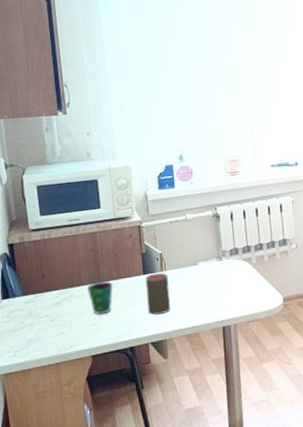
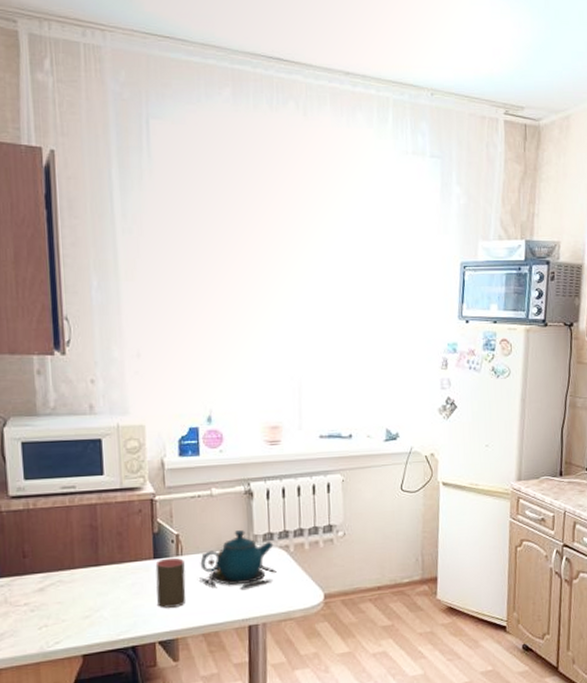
cup: present [86,280,113,315] -> none [80,564,115,606]
teapot: none [180,247,243,296] -> present [200,530,277,589]

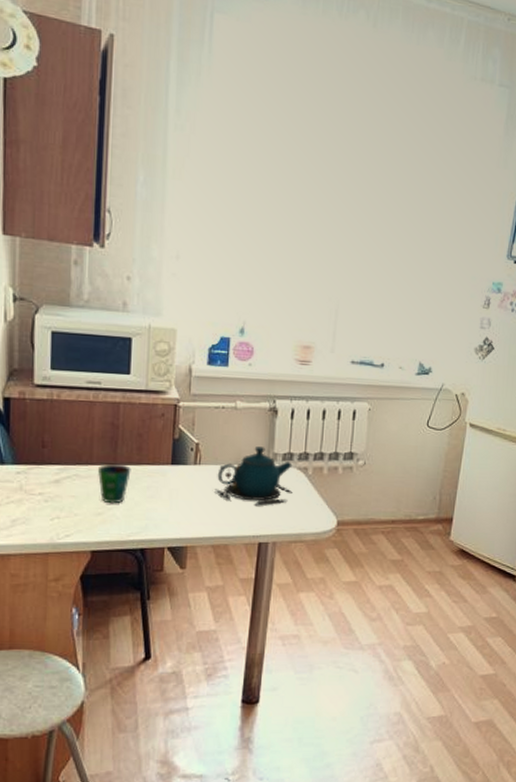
cup: none [80,564,115,606] -> present [97,463,131,504]
cup: present [155,557,186,608] -> none [171,465,202,515]

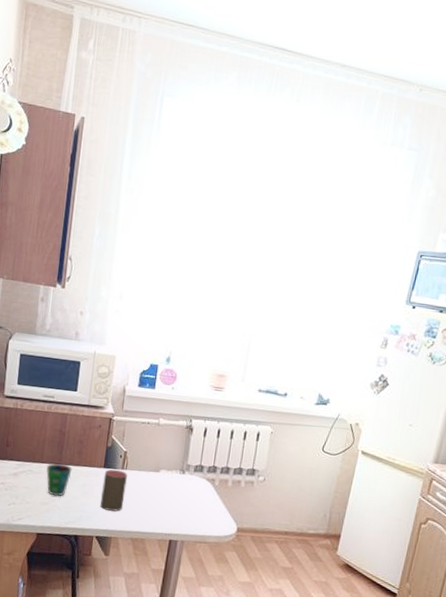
cup: none [171,465,202,515] -> present [100,469,127,512]
teapot: present [215,447,293,506] -> none [137,458,202,508]

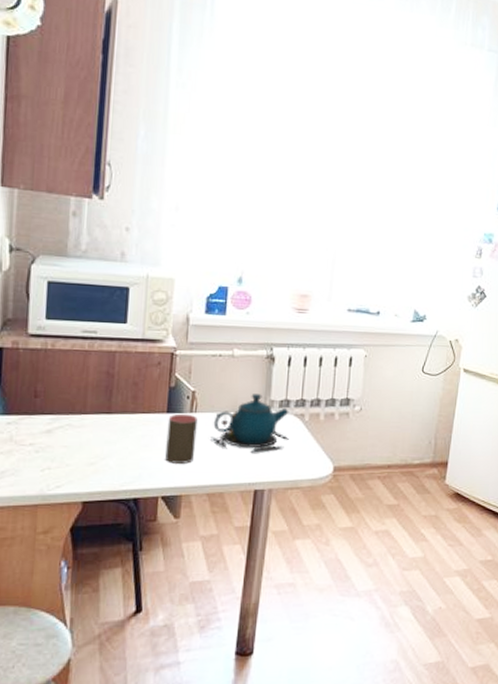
cup: present [46,463,72,496] -> none [91,412,126,454]
teapot: none [137,458,202,508] -> present [211,394,289,453]

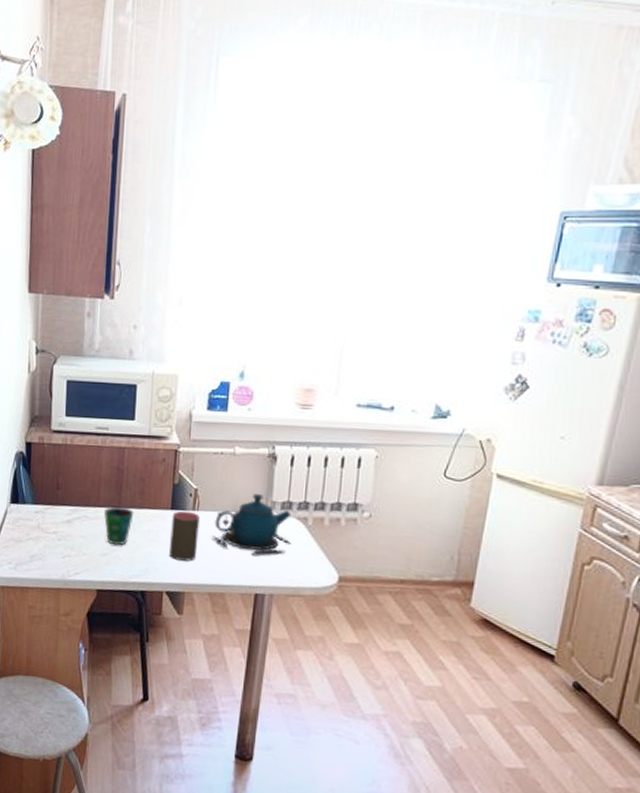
cup: none [91,412,126,454] -> present [103,506,134,546]

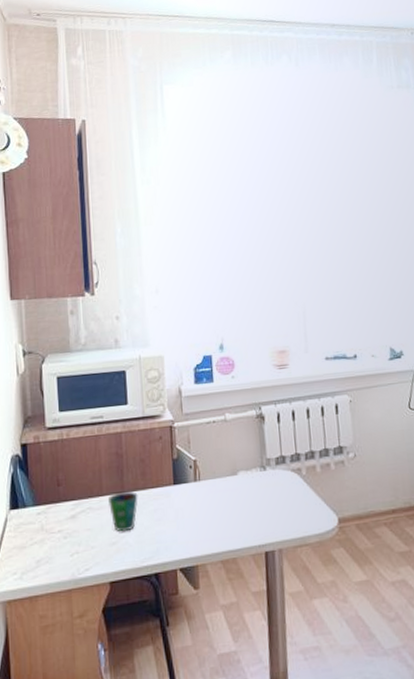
cup: present [169,510,200,561] -> none [175,483,205,534]
teapot: present [212,494,292,555] -> none [217,454,290,514]

